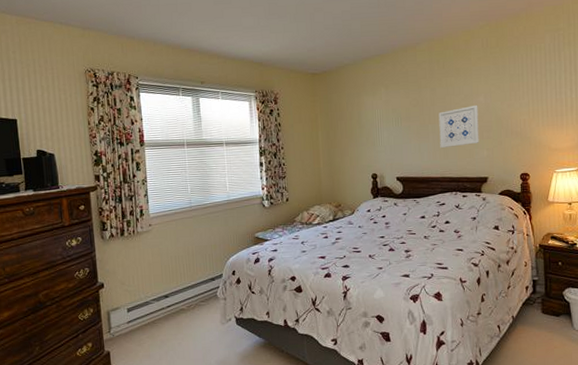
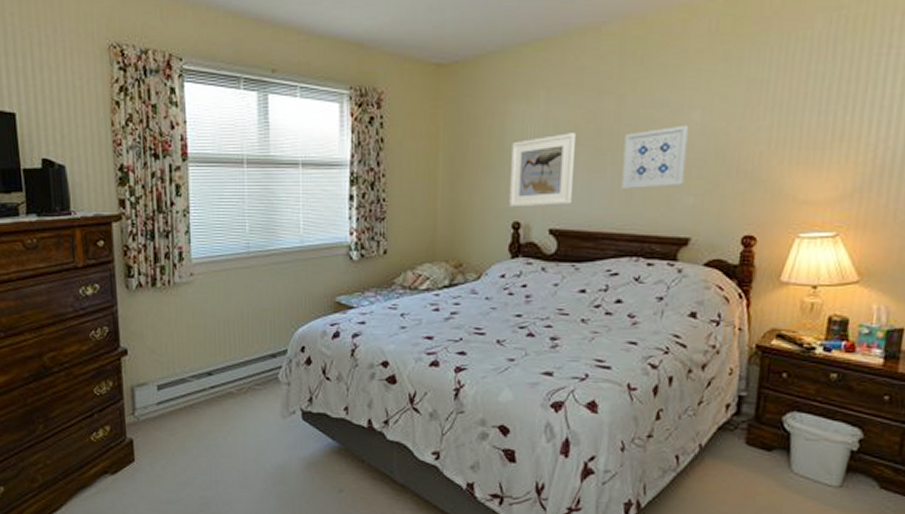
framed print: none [366,113,409,164] -> present [509,133,575,208]

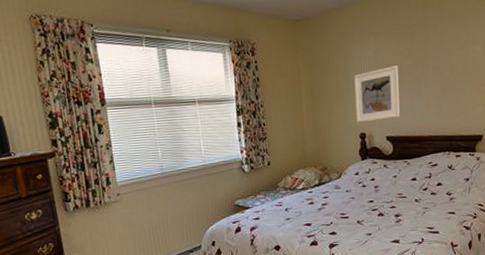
wall art: present [621,124,689,189] -> none [432,55,475,103]

